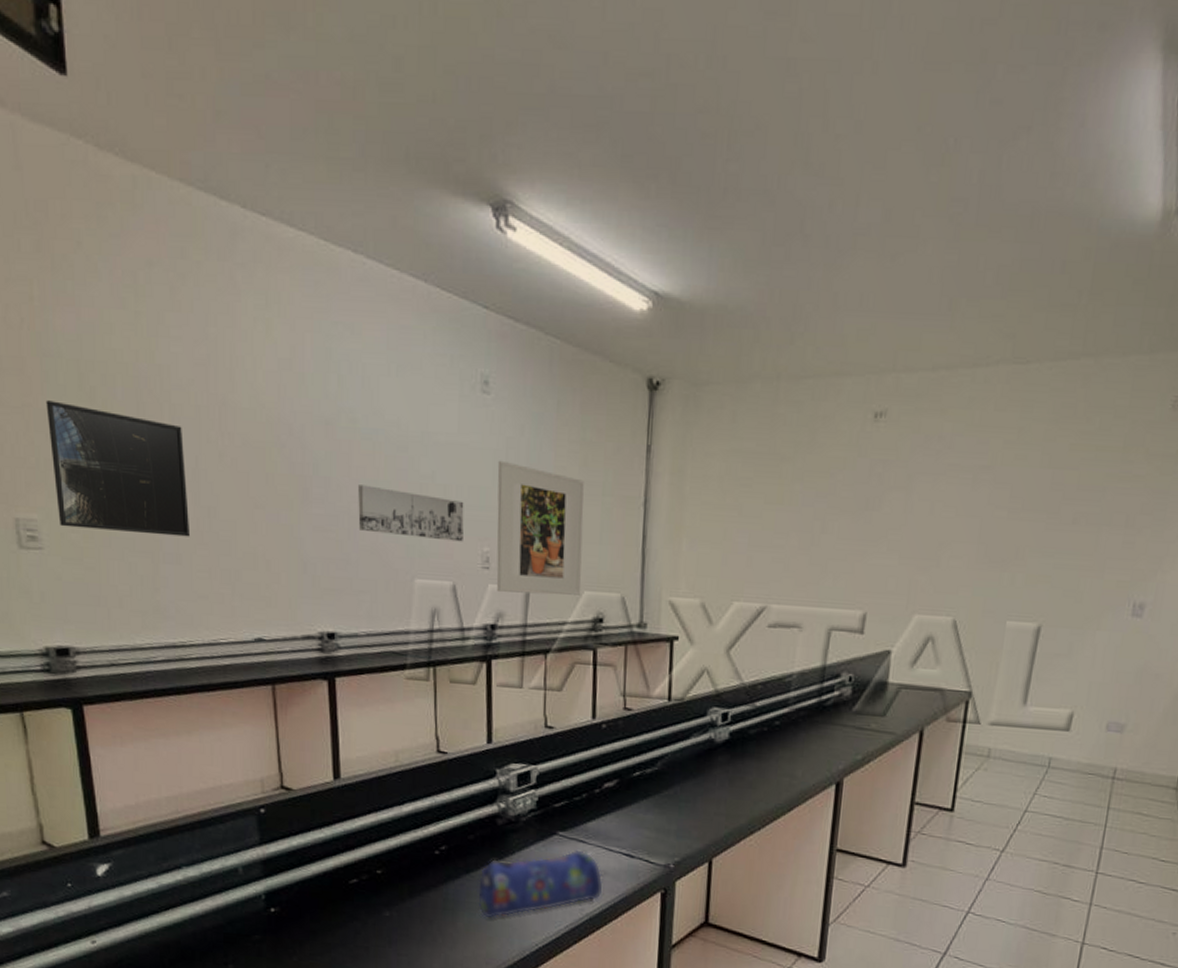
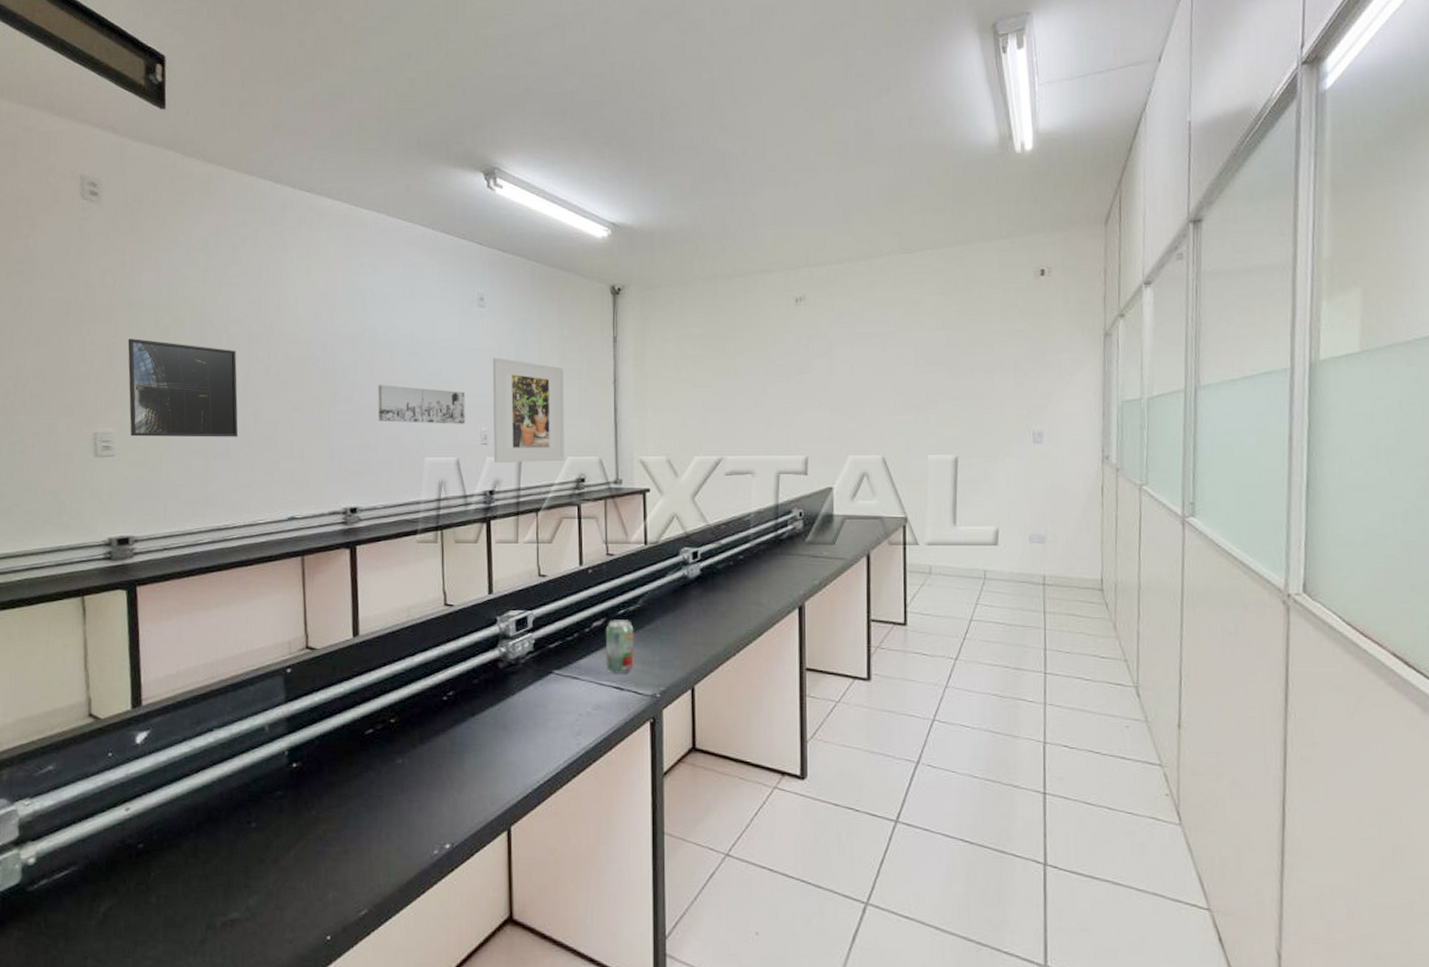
pencil case: present [478,849,603,919] -> none [483,686,597,759]
beverage can: none [616,781,650,841] -> present [605,620,634,674]

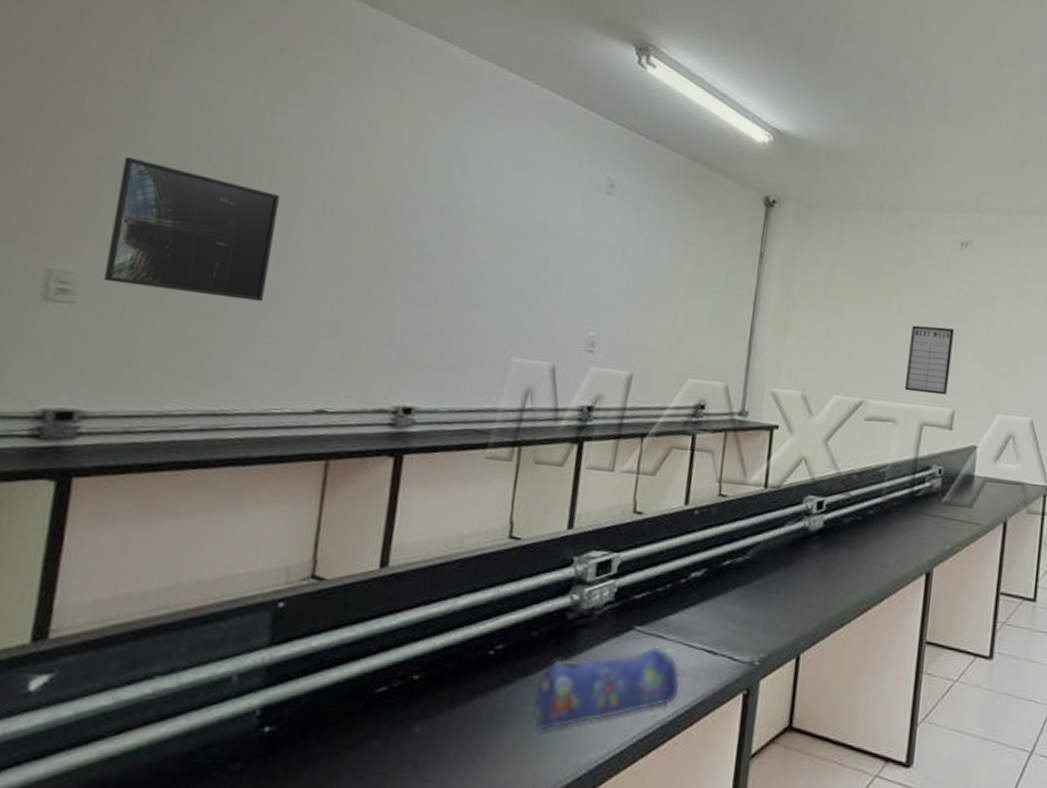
wall art: present [378,385,465,424] -> none [459,265,576,325]
pencil case: none [483,686,597,759] -> present [532,646,681,731]
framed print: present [492,357,565,463] -> none [599,253,698,382]
beverage can: present [605,620,634,674] -> none [700,571,739,635]
writing board: none [758,381,799,444] -> present [905,325,954,396]

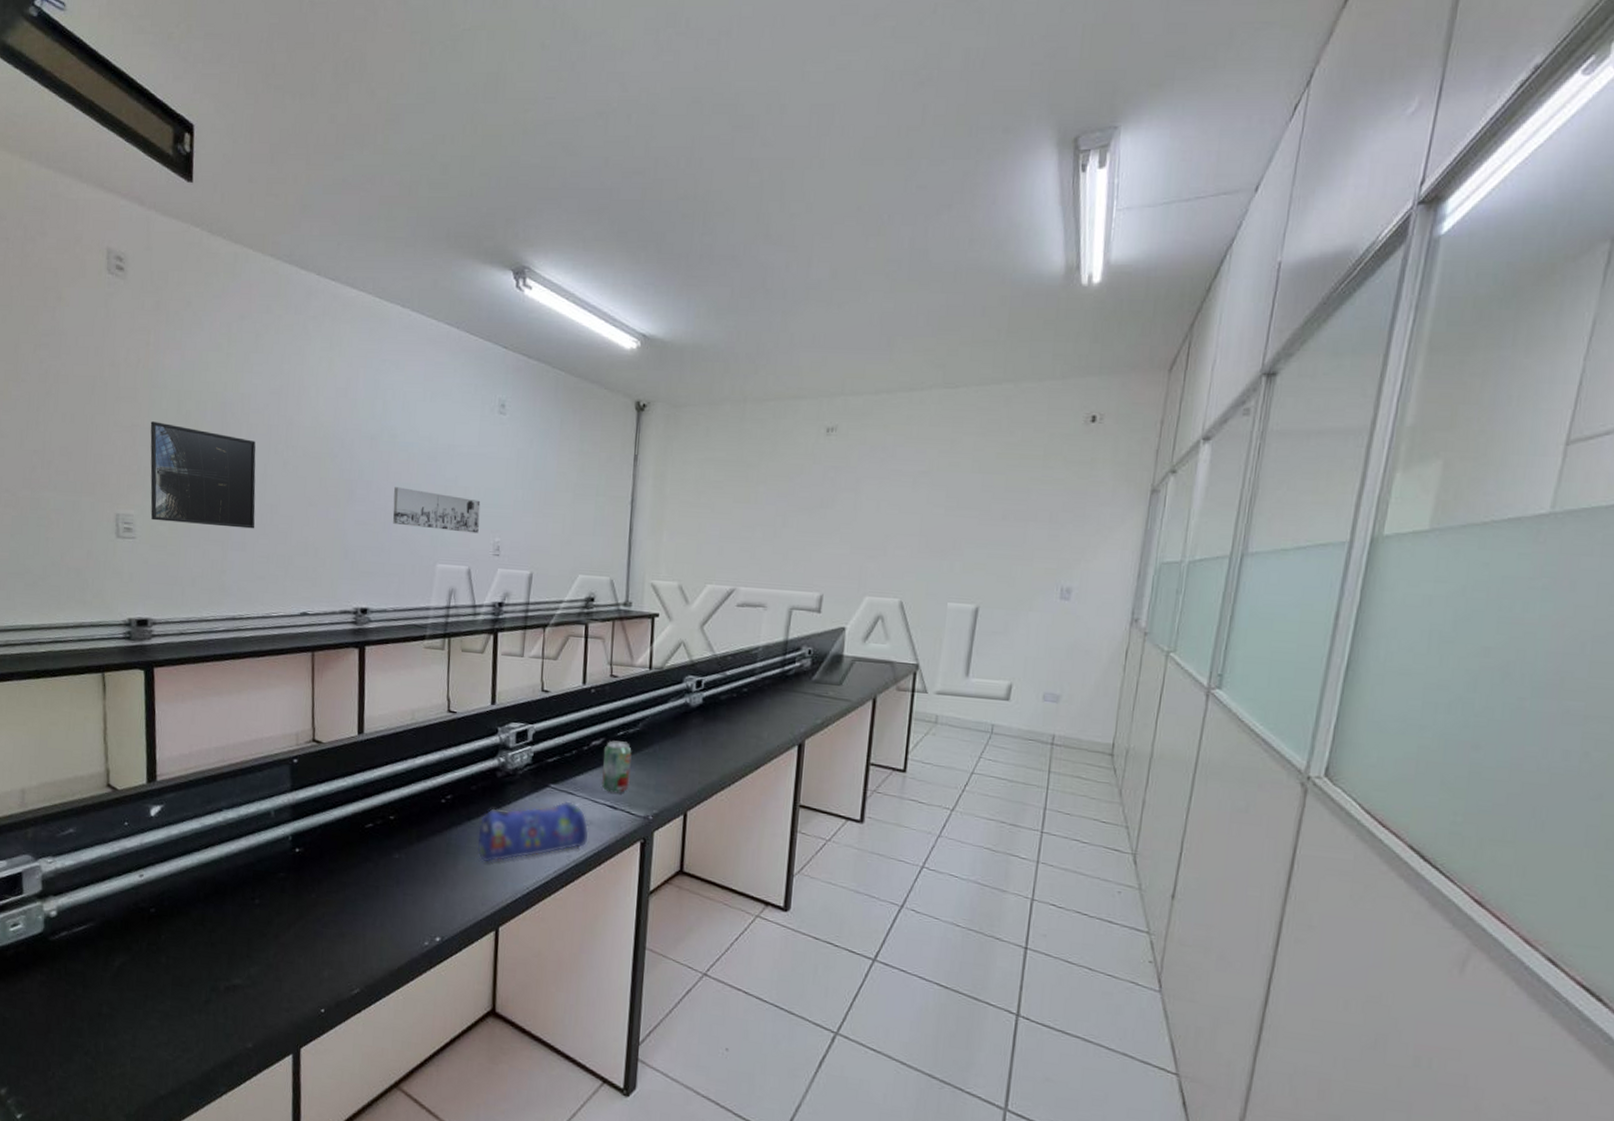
wall art: none [459,265,576,325] -> present [393,487,481,534]
beverage can: none [700,571,739,635] -> present [602,740,632,794]
writing board: present [905,325,954,396] -> none [774,514,821,580]

